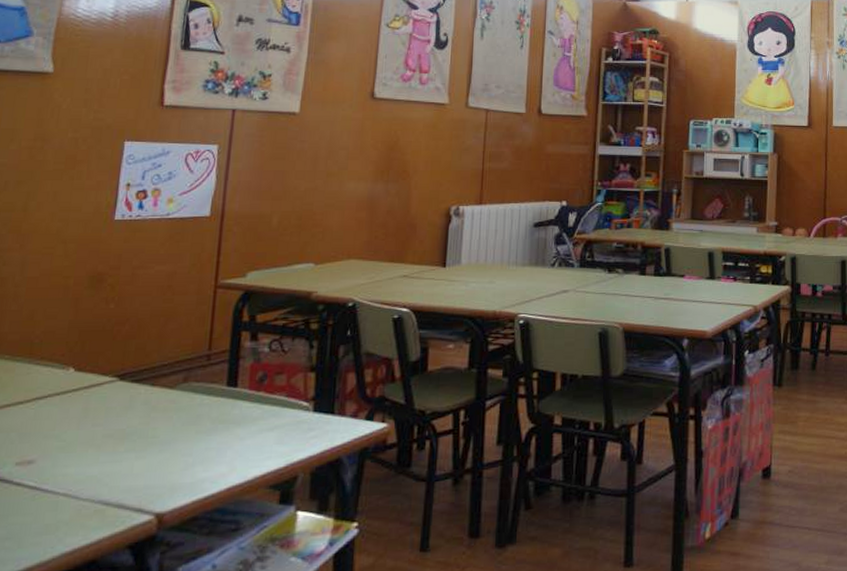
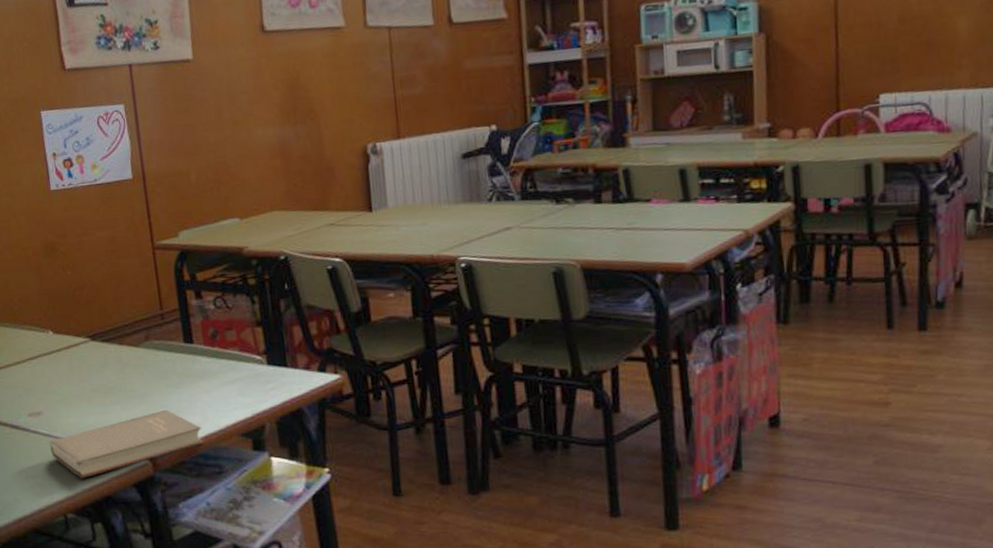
book: none [32,458,226,540] -> present [49,409,204,479]

